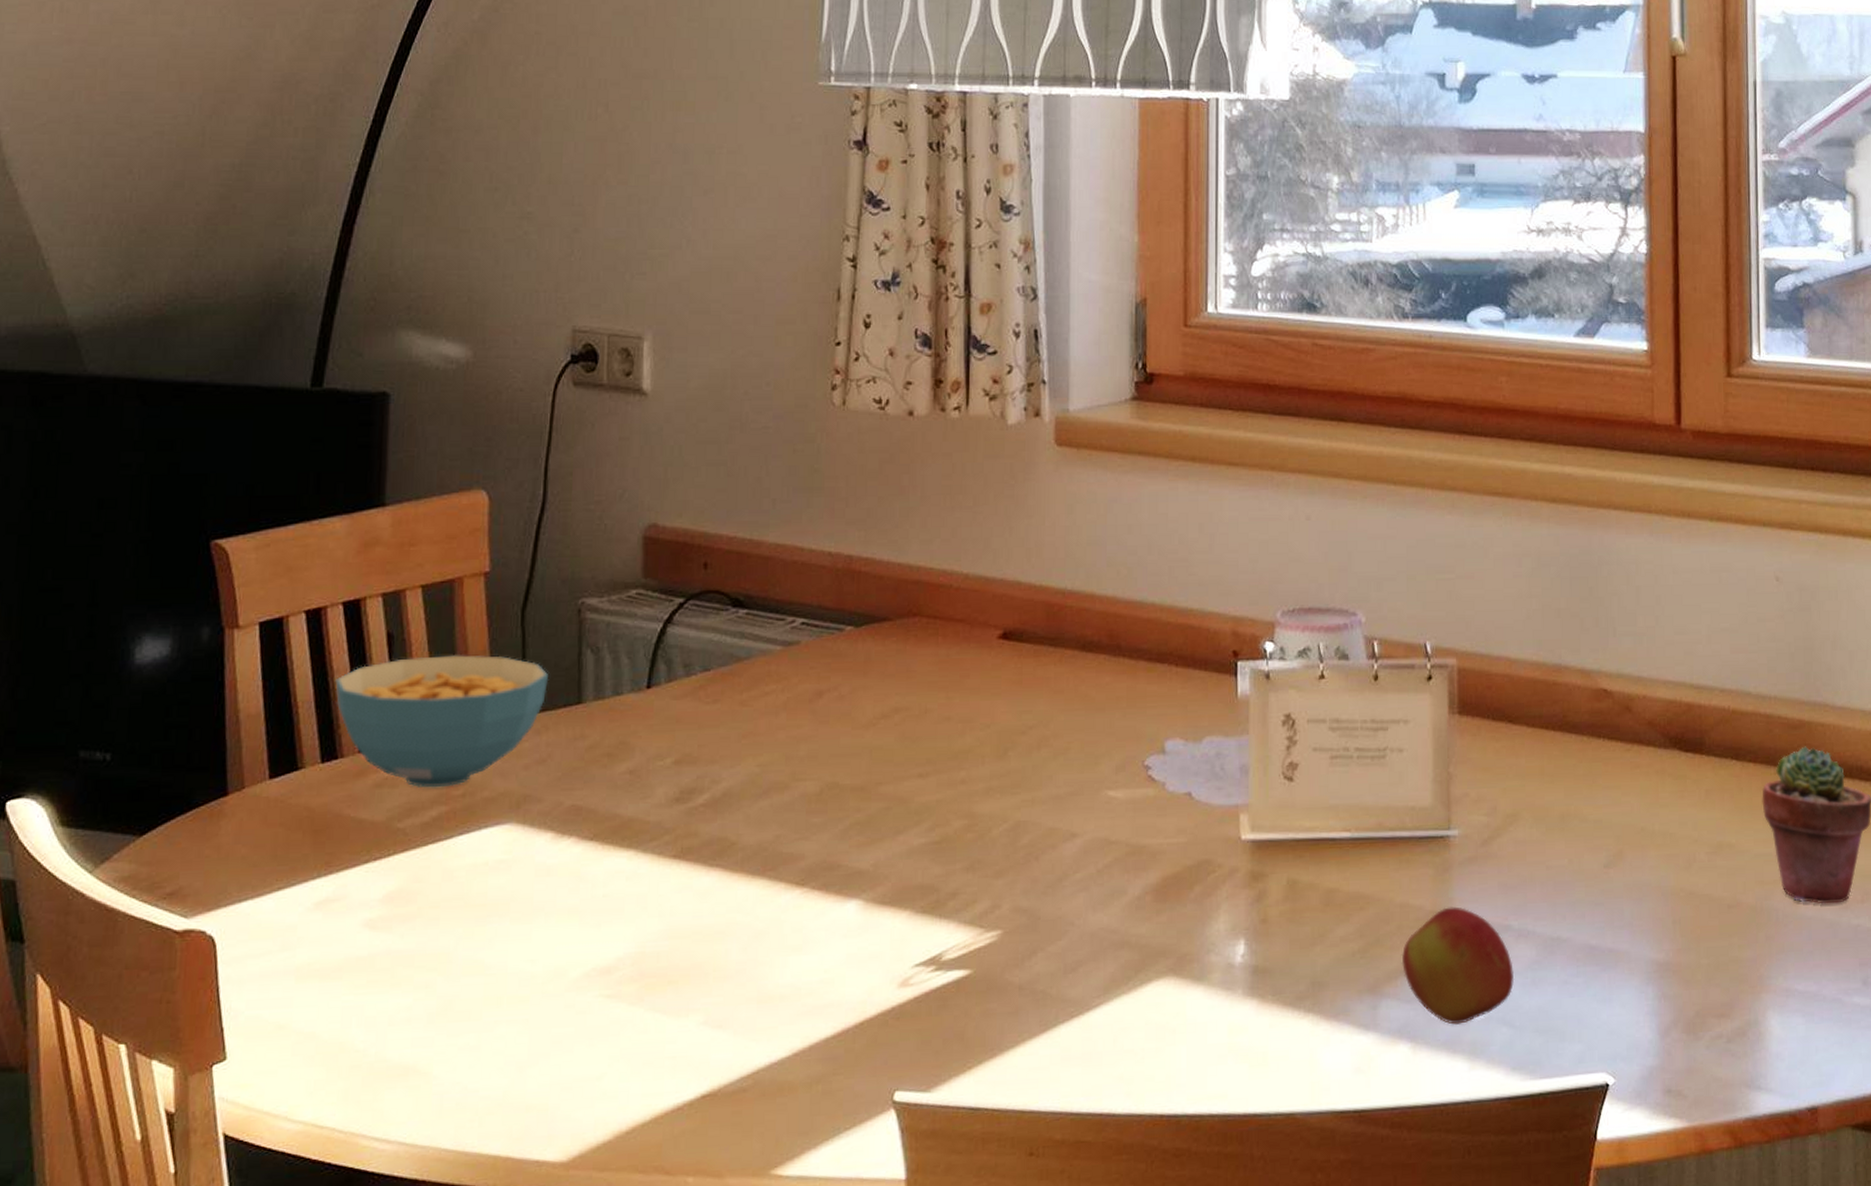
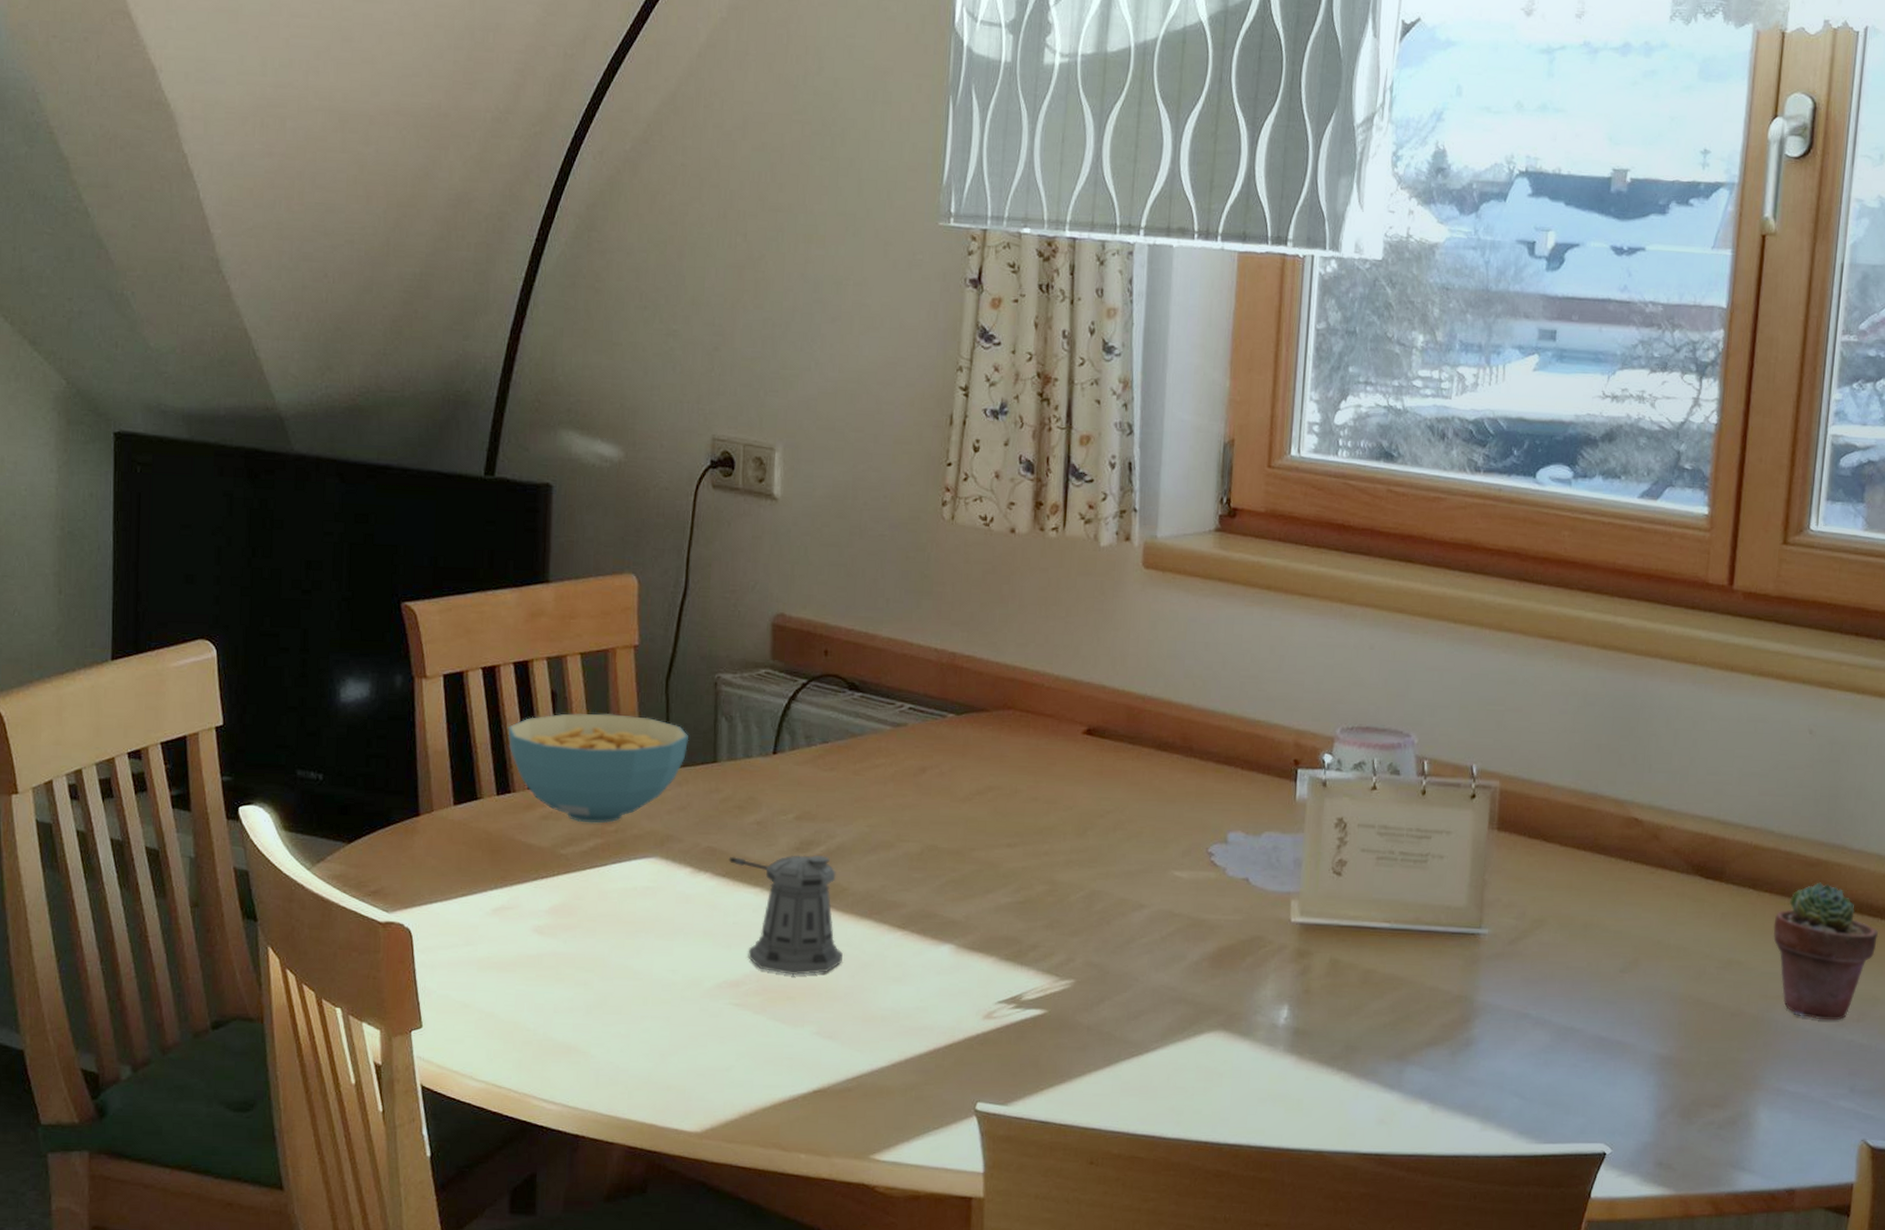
pepper shaker: none [597,805,732,954] -> present [728,855,843,976]
apple: present [1401,906,1515,1025] -> none [1427,993,1529,1092]

